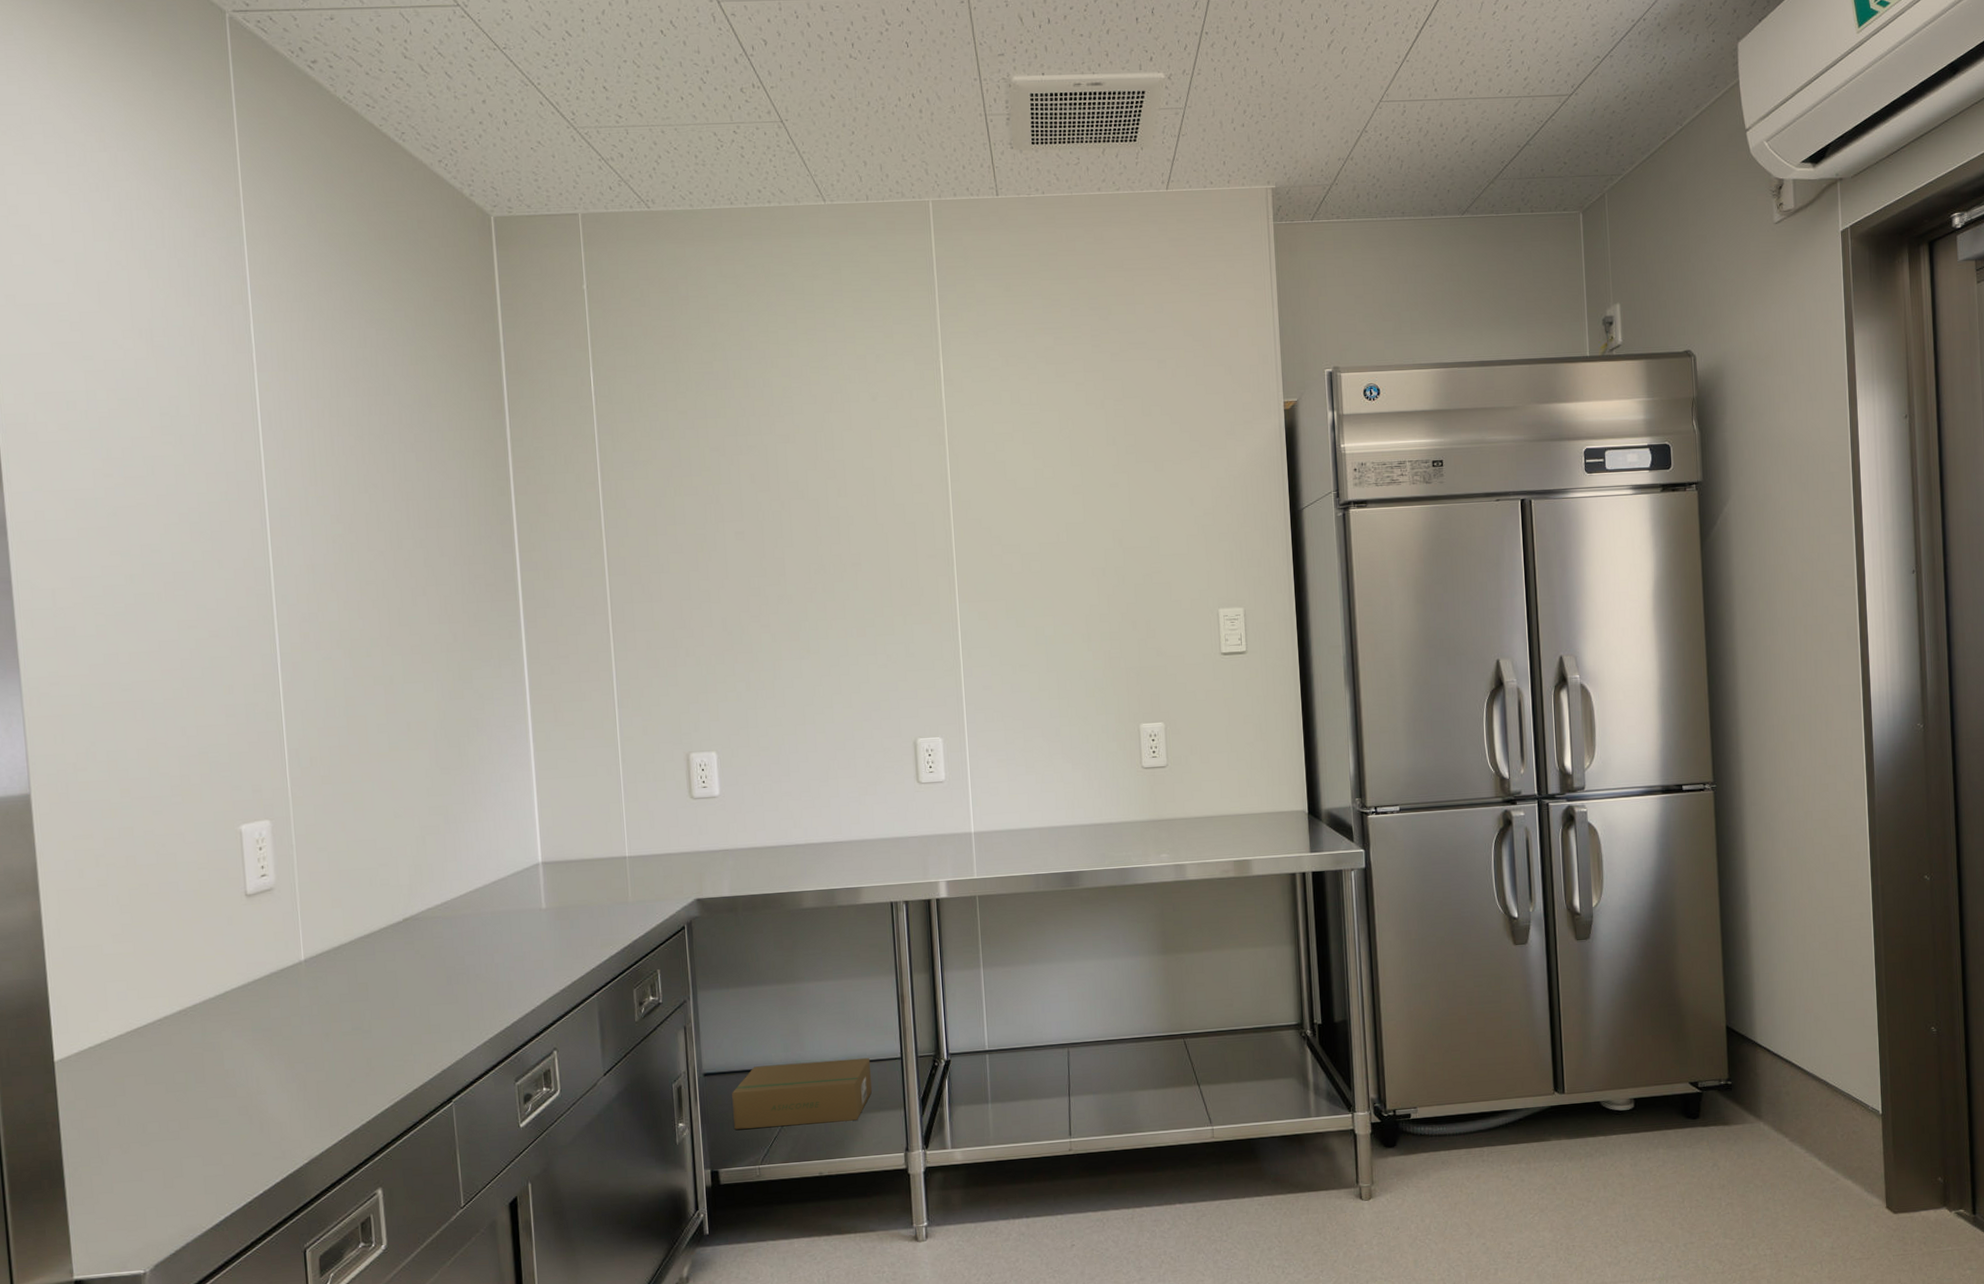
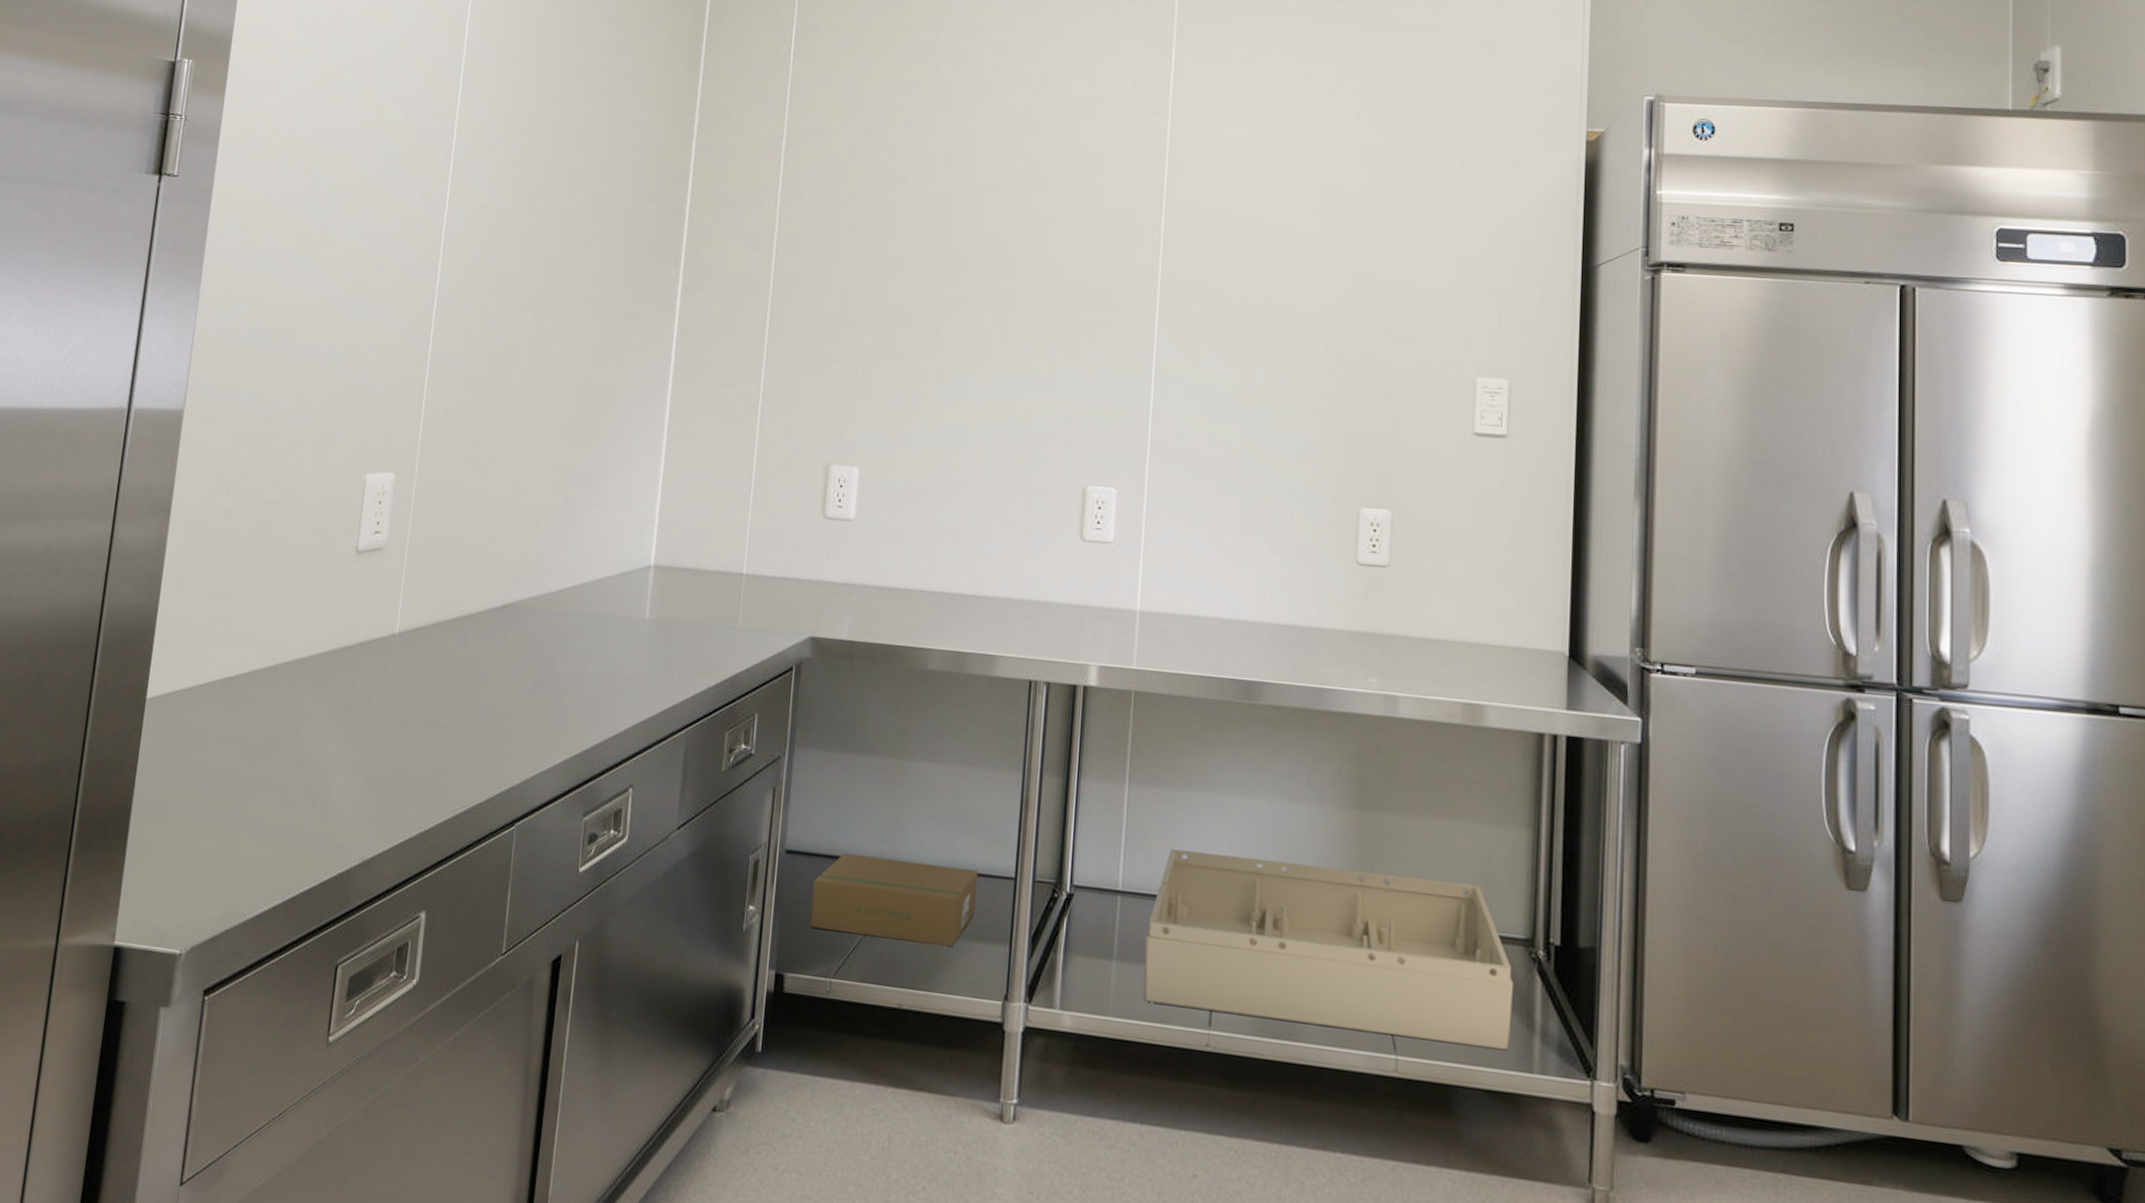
plastic crate: none [1012,992,1292,1128] -> present [1143,848,1513,1051]

